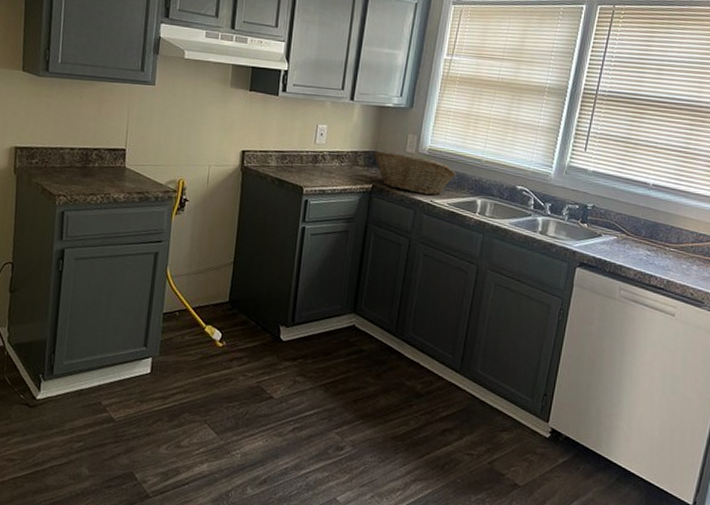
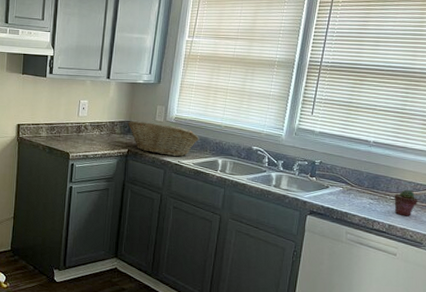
potted succulent: none [674,240,701,271] -> present [394,189,419,217]

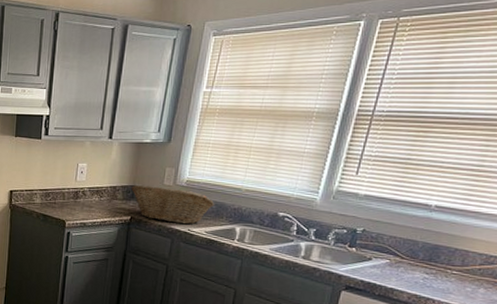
potted succulent: present [394,189,419,217] -> none [456,262,490,294]

